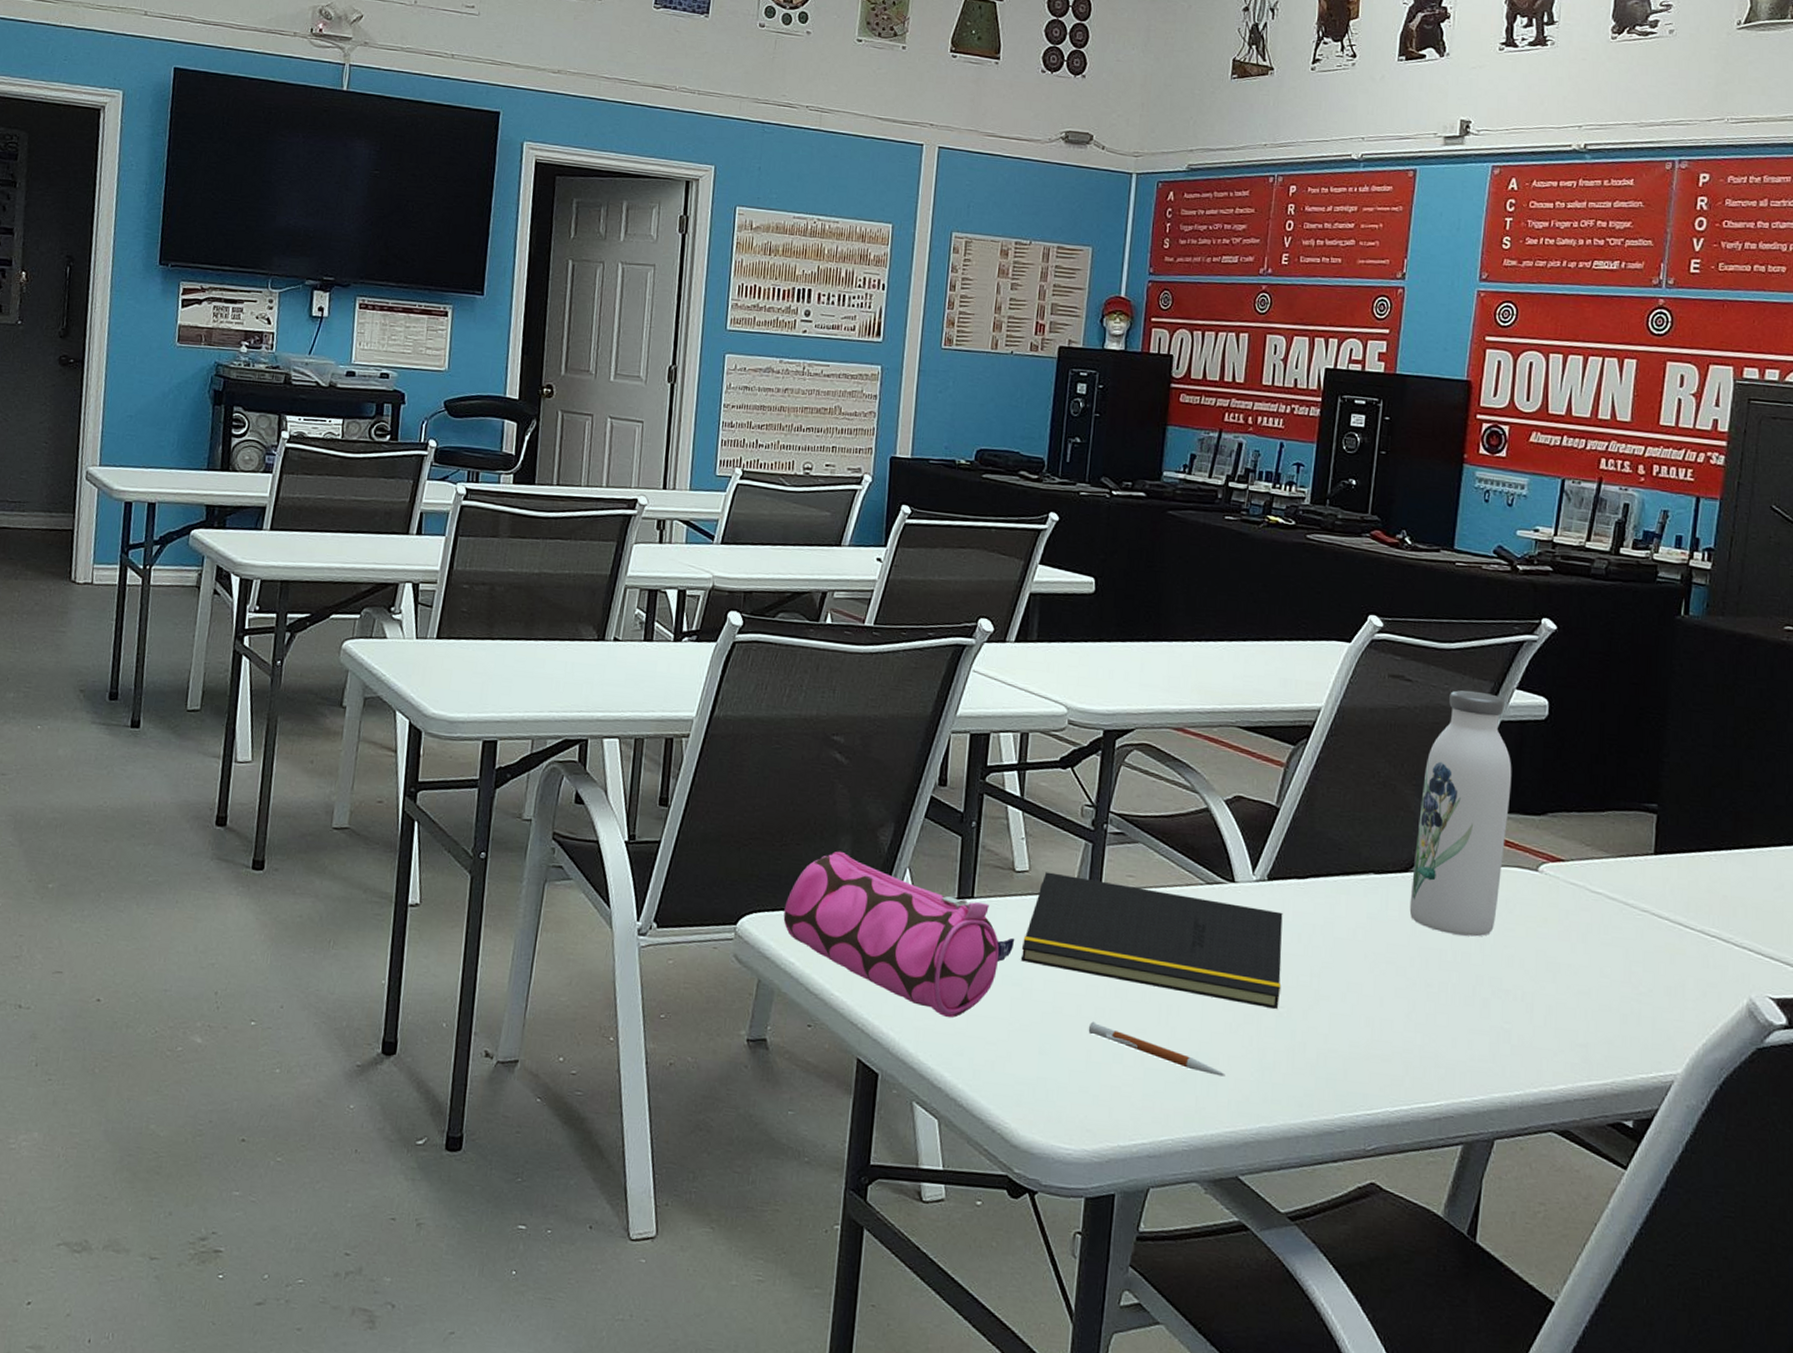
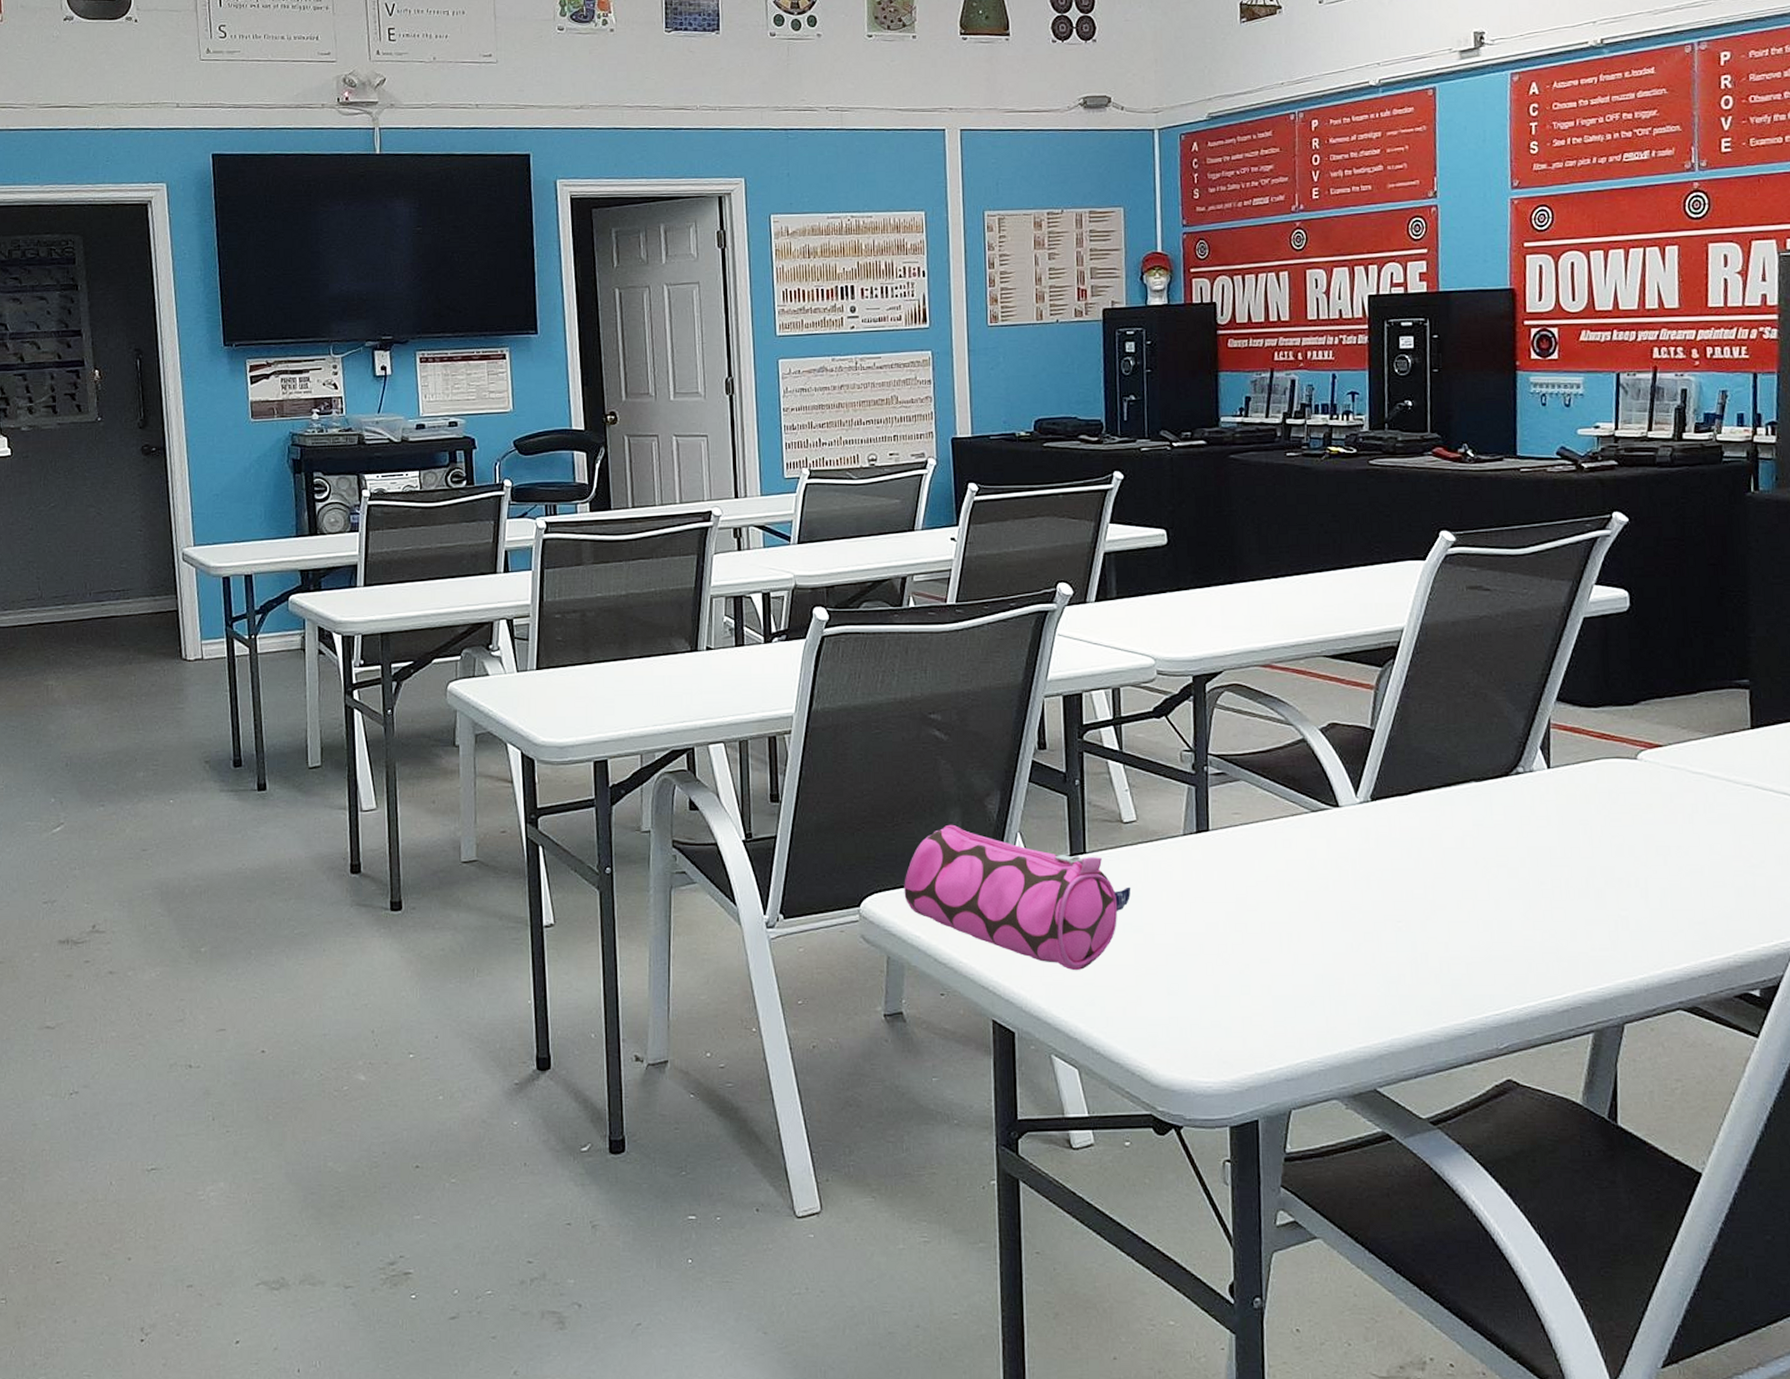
notepad: present [1020,872,1283,1009] -> none [1138,819,1397,924]
pen: present [1088,1021,1225,1077] -> none [1213,957,1352,995]
water bottle: present [1409,690,1512,937] -> none [1513,592,1602,831]

